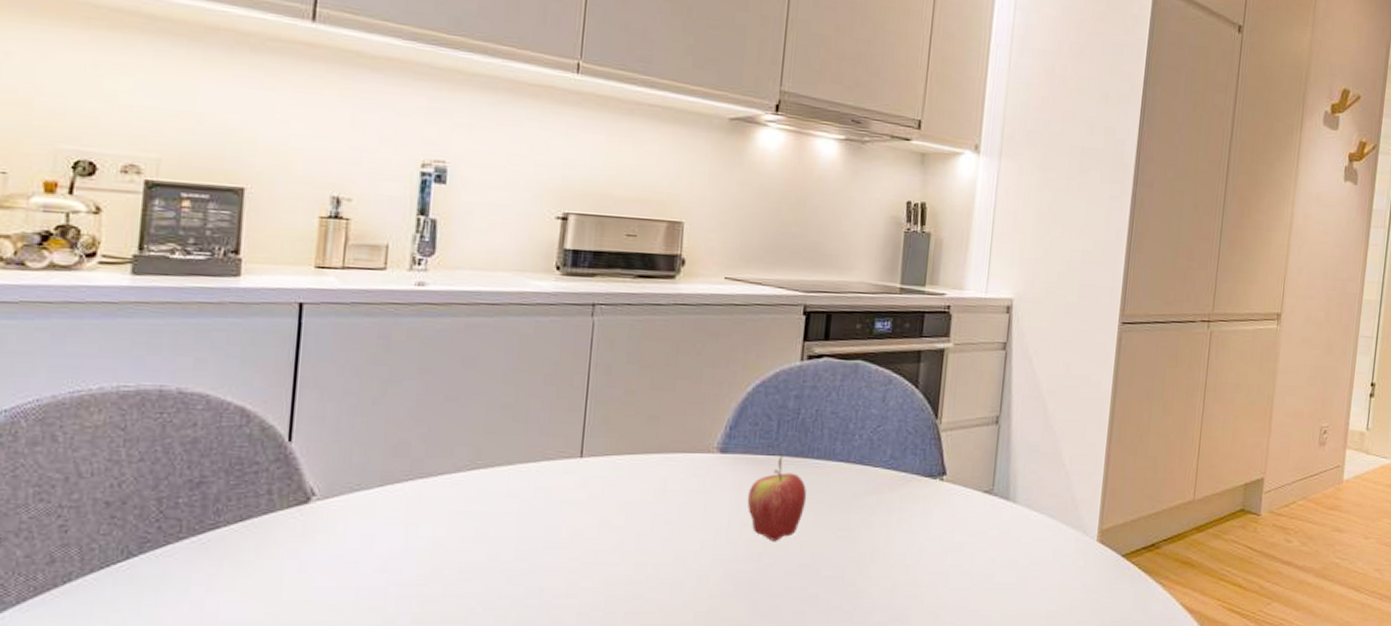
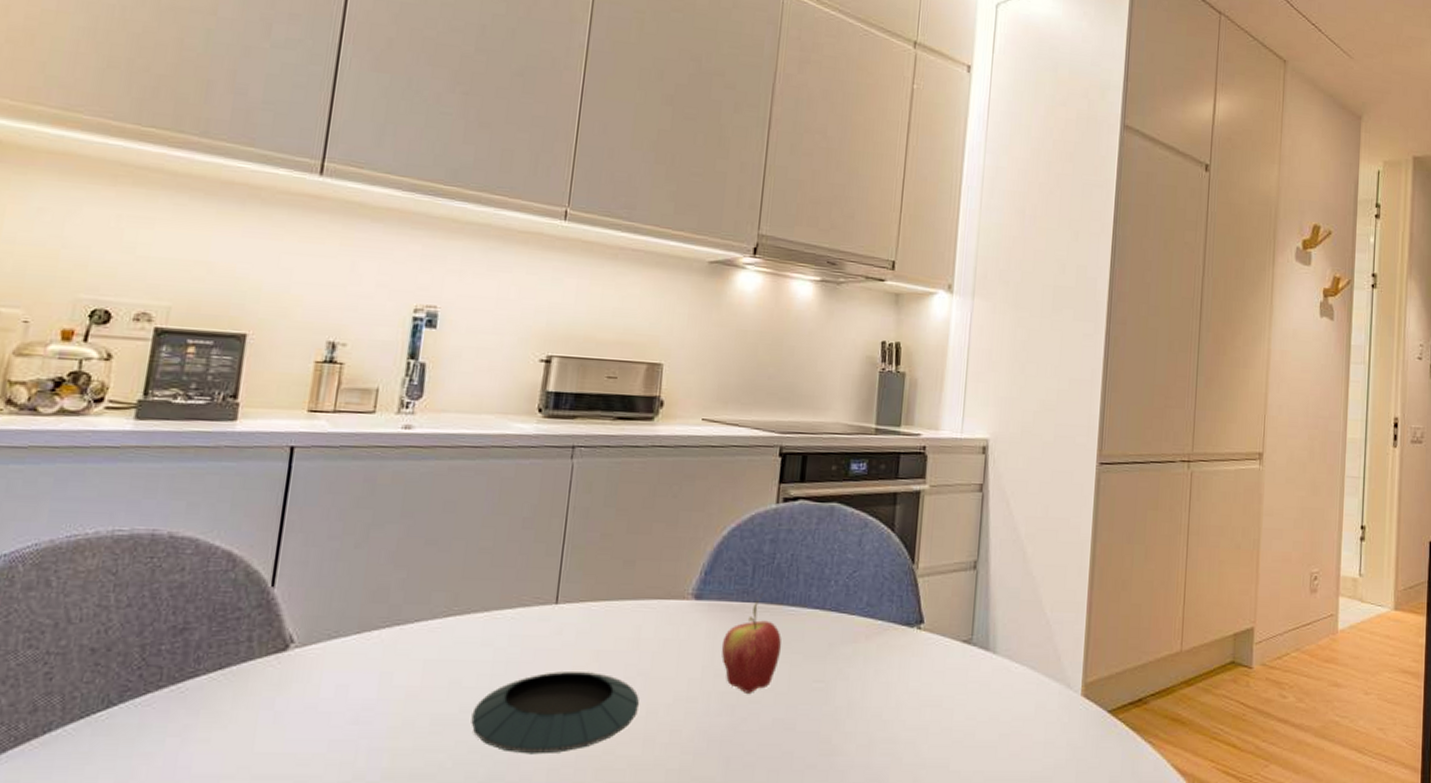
saucer: none [499,522,668,599] -> present [471,672,640,755]

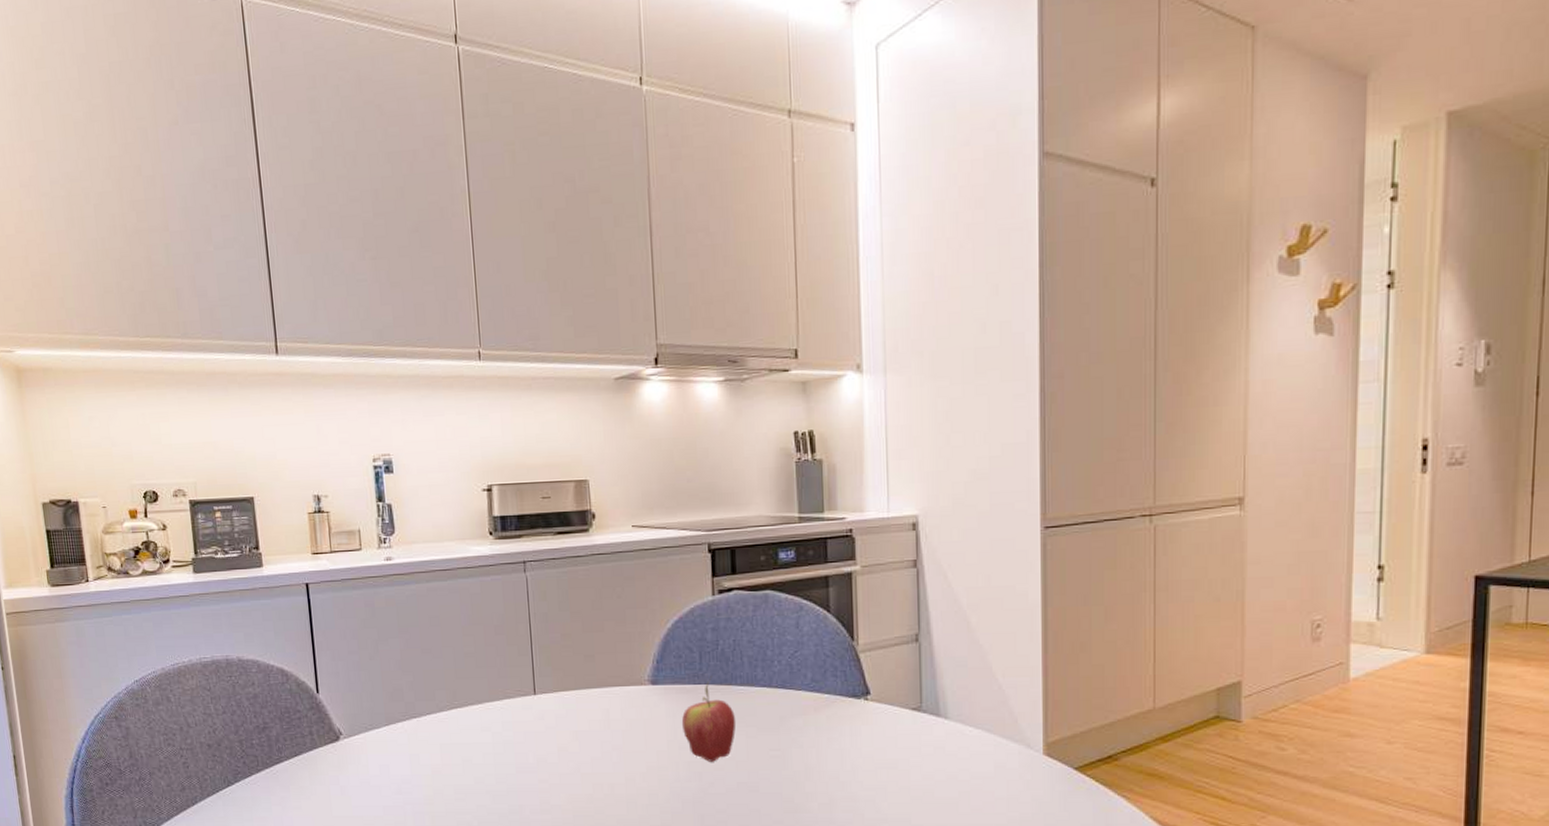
saucer: present [471,672,640,755] -> none [485,749,619,815]

